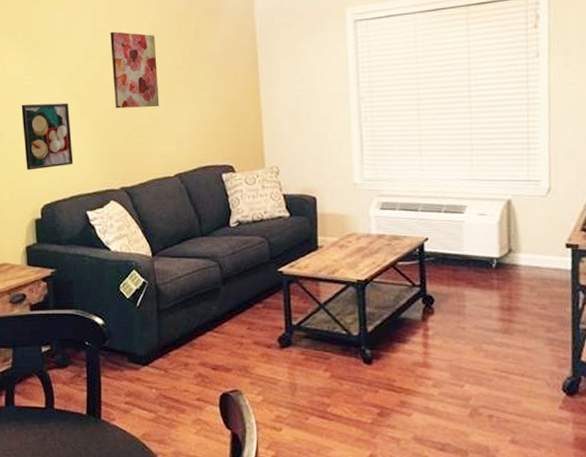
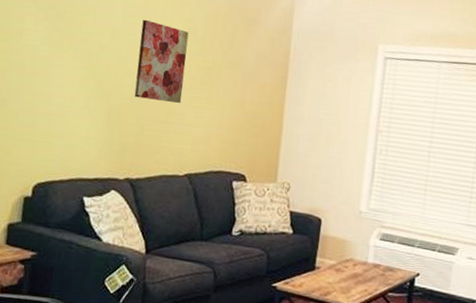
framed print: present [21,102,74,170] -> none [24,74,85,146]

